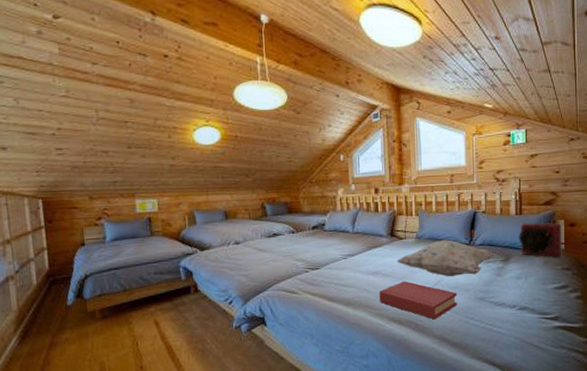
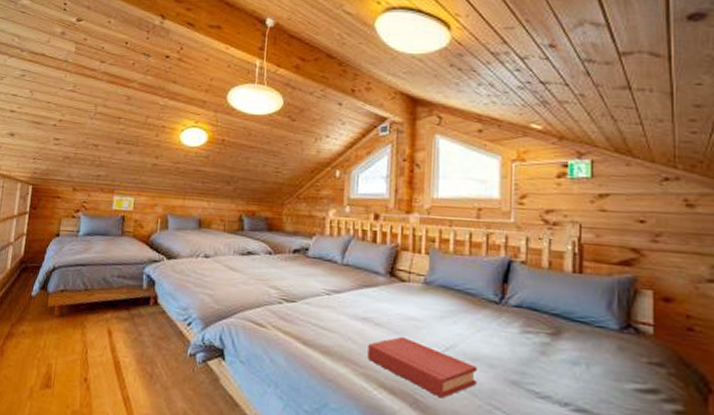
decorative pillow: present [396,239,495,277] -> none [394,291,539,347]
teddy bear: present [519,222,562,257] -> none [577,286,649,345]

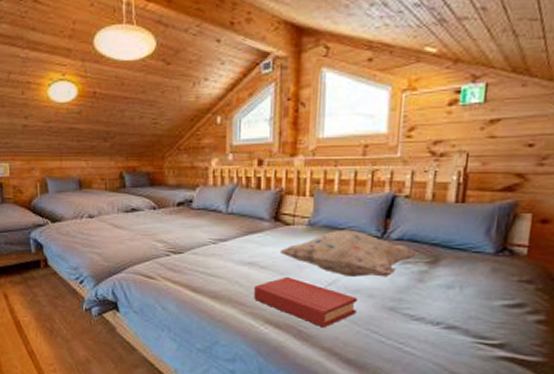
decorative pillow: none [394,291,539,347] -> present [279,229,418,277]

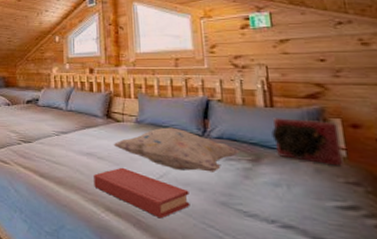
teddy bear: none [456,215,528,265] -> present [271,118,344,167]

